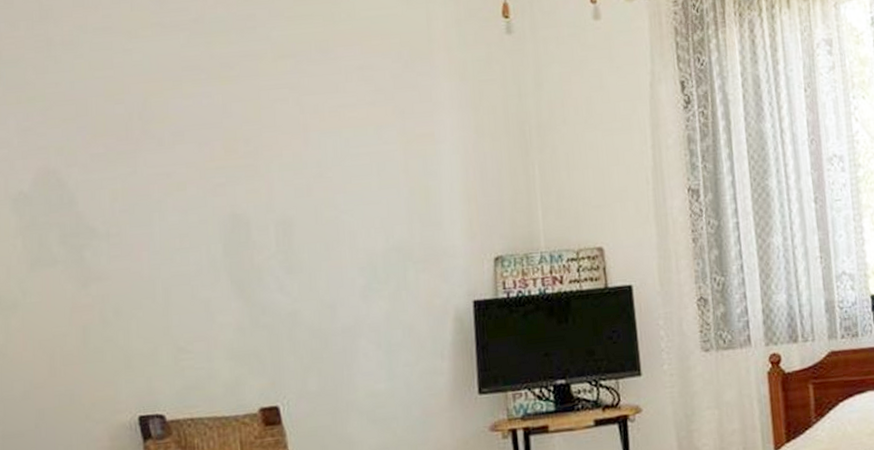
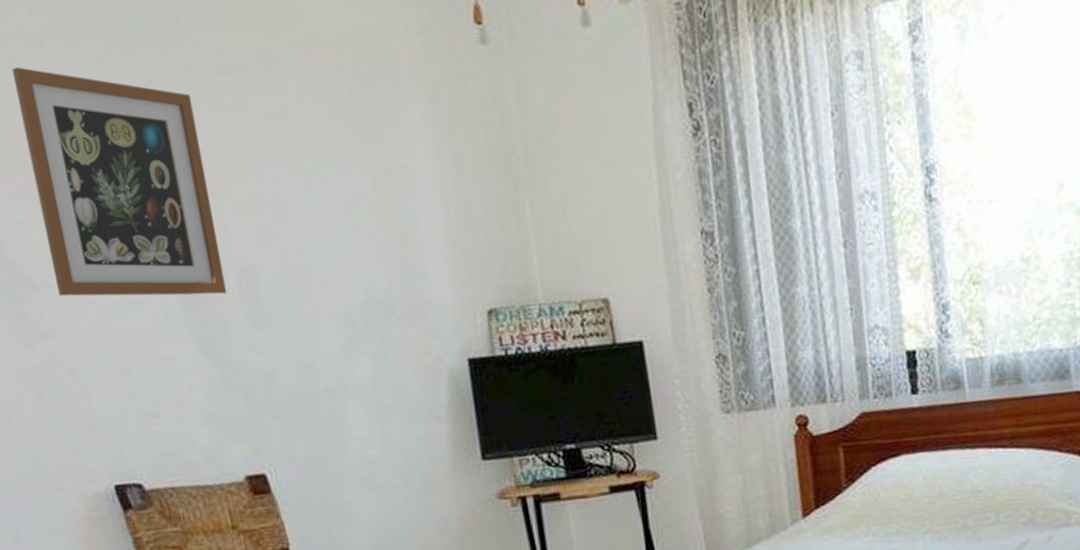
wall art: none [108,52,265,245] -> present [11,66,227,297]

